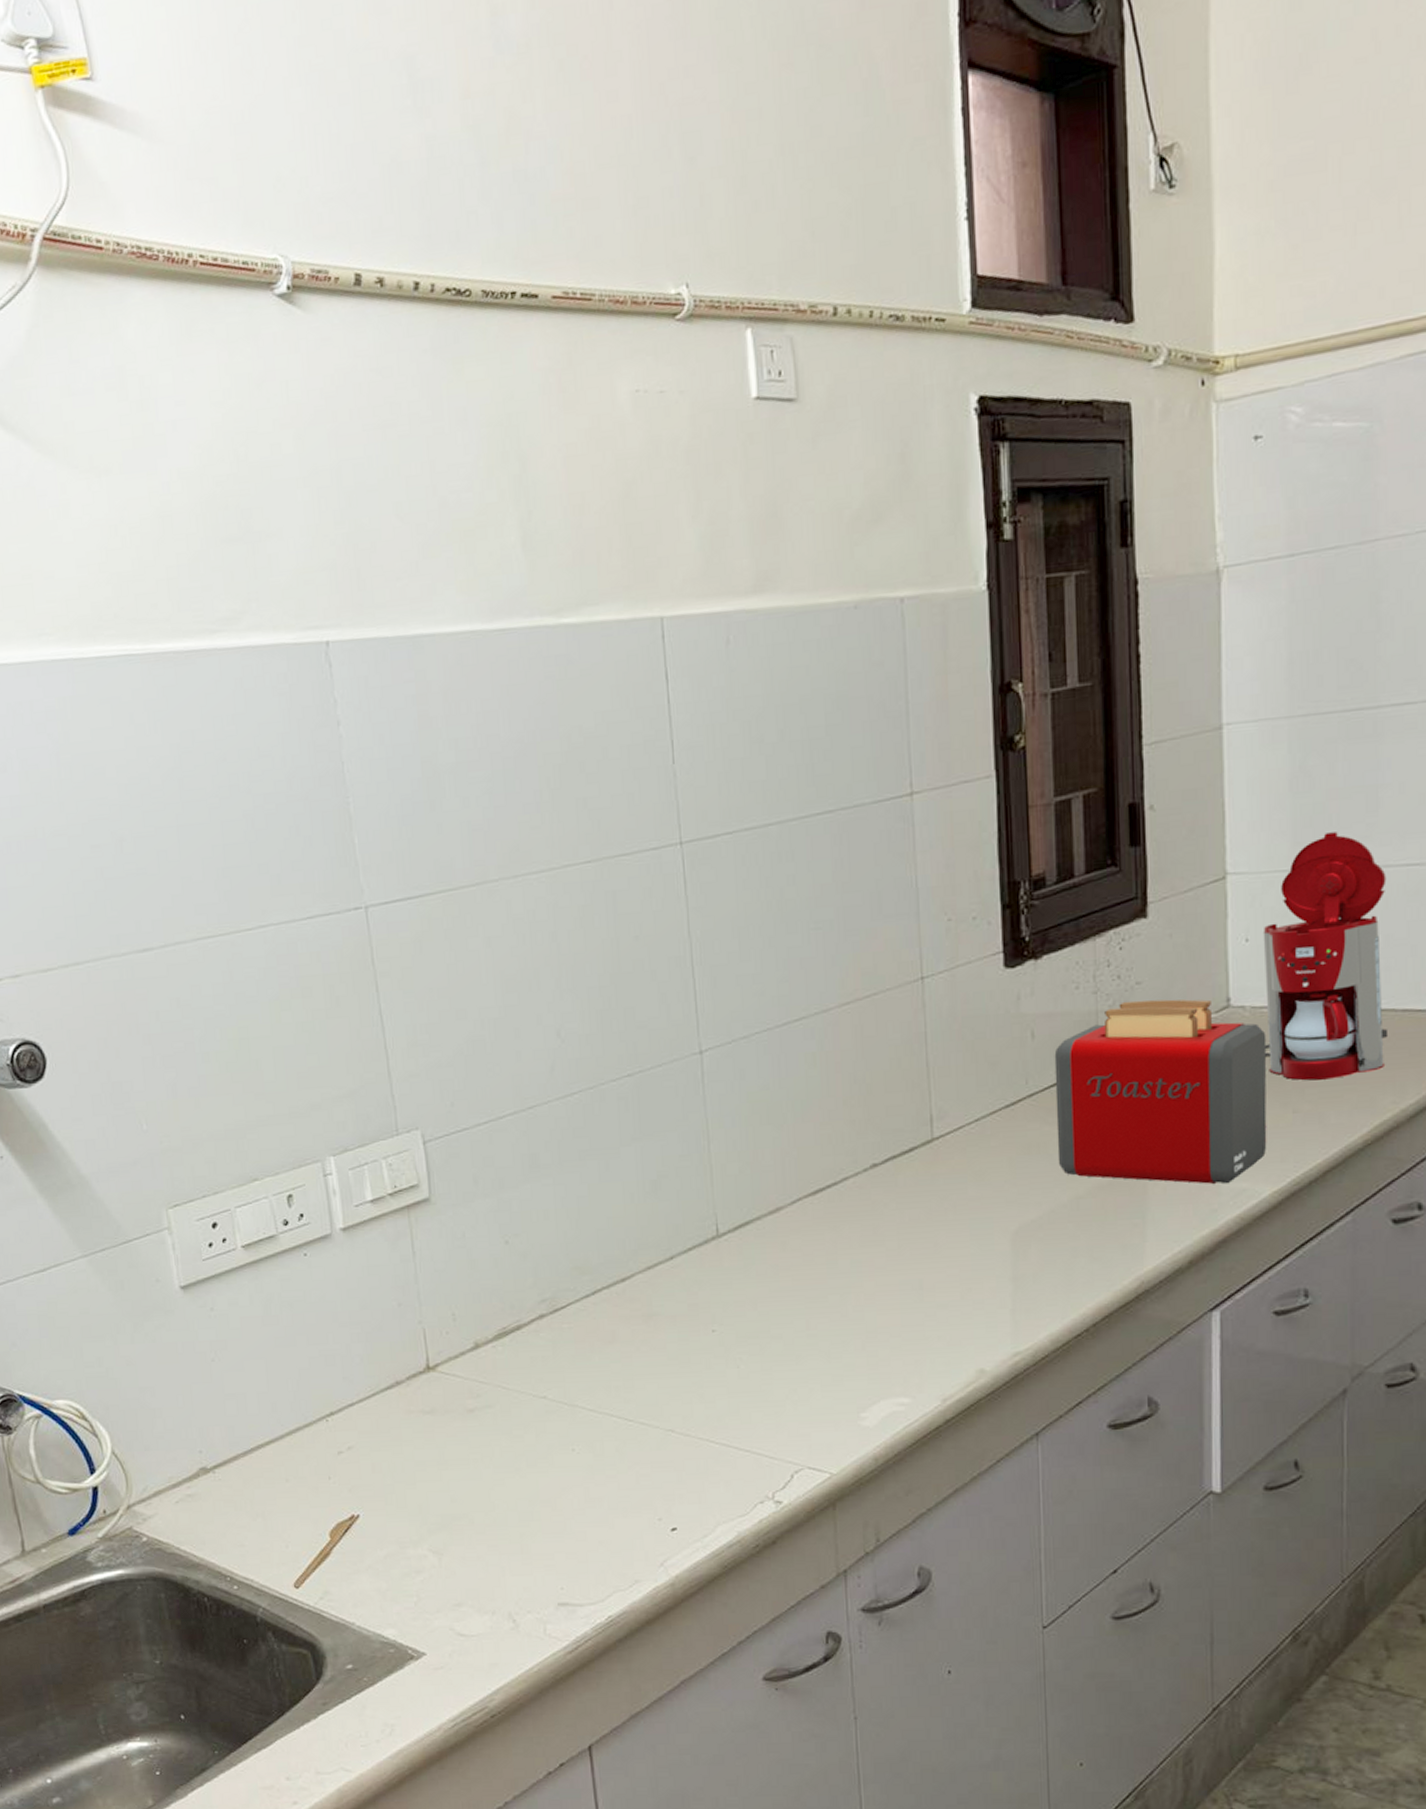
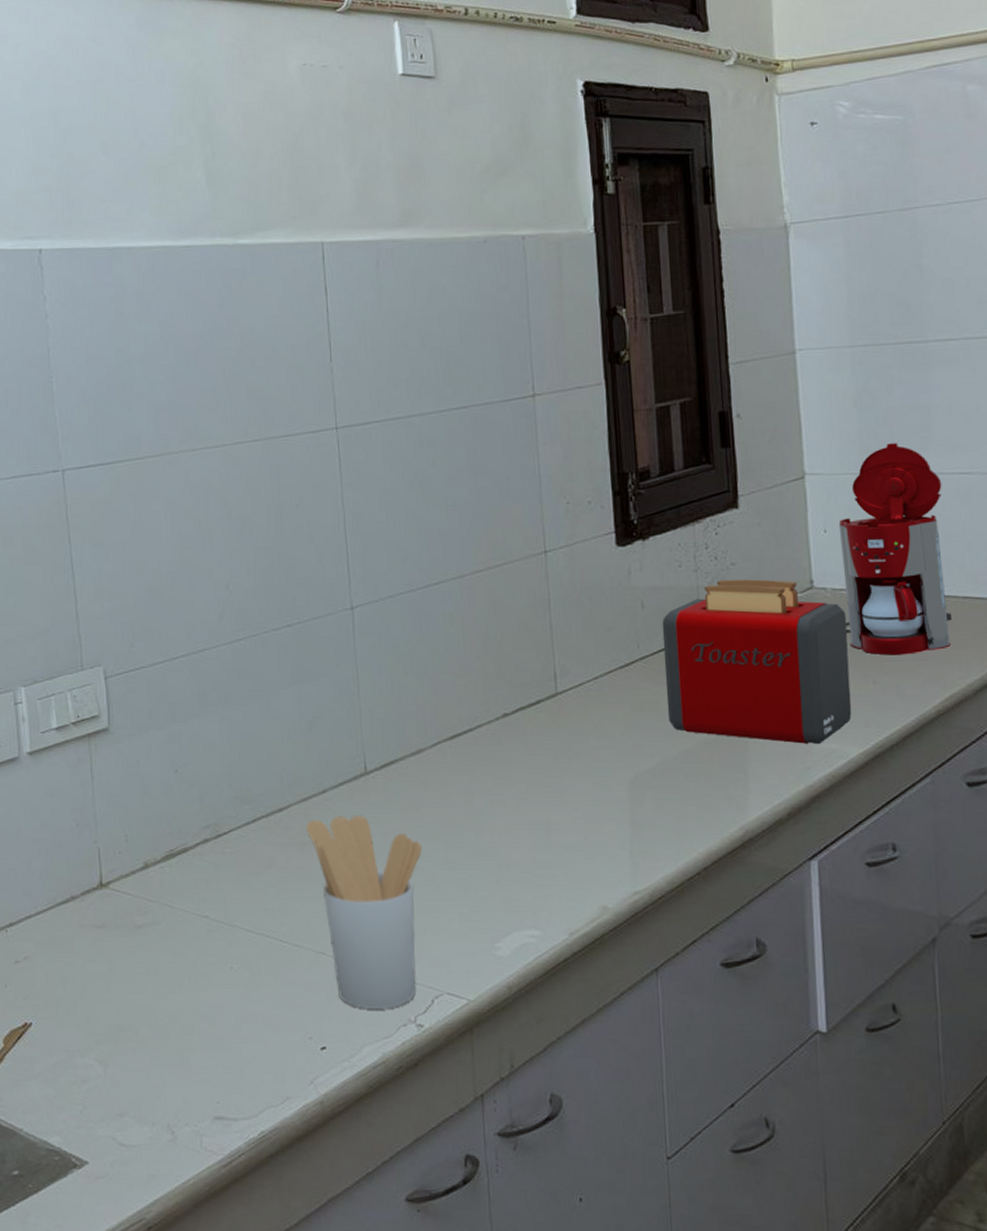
utensil holder: none [652,1282,780,1487] -> present [306,815,422,1009]

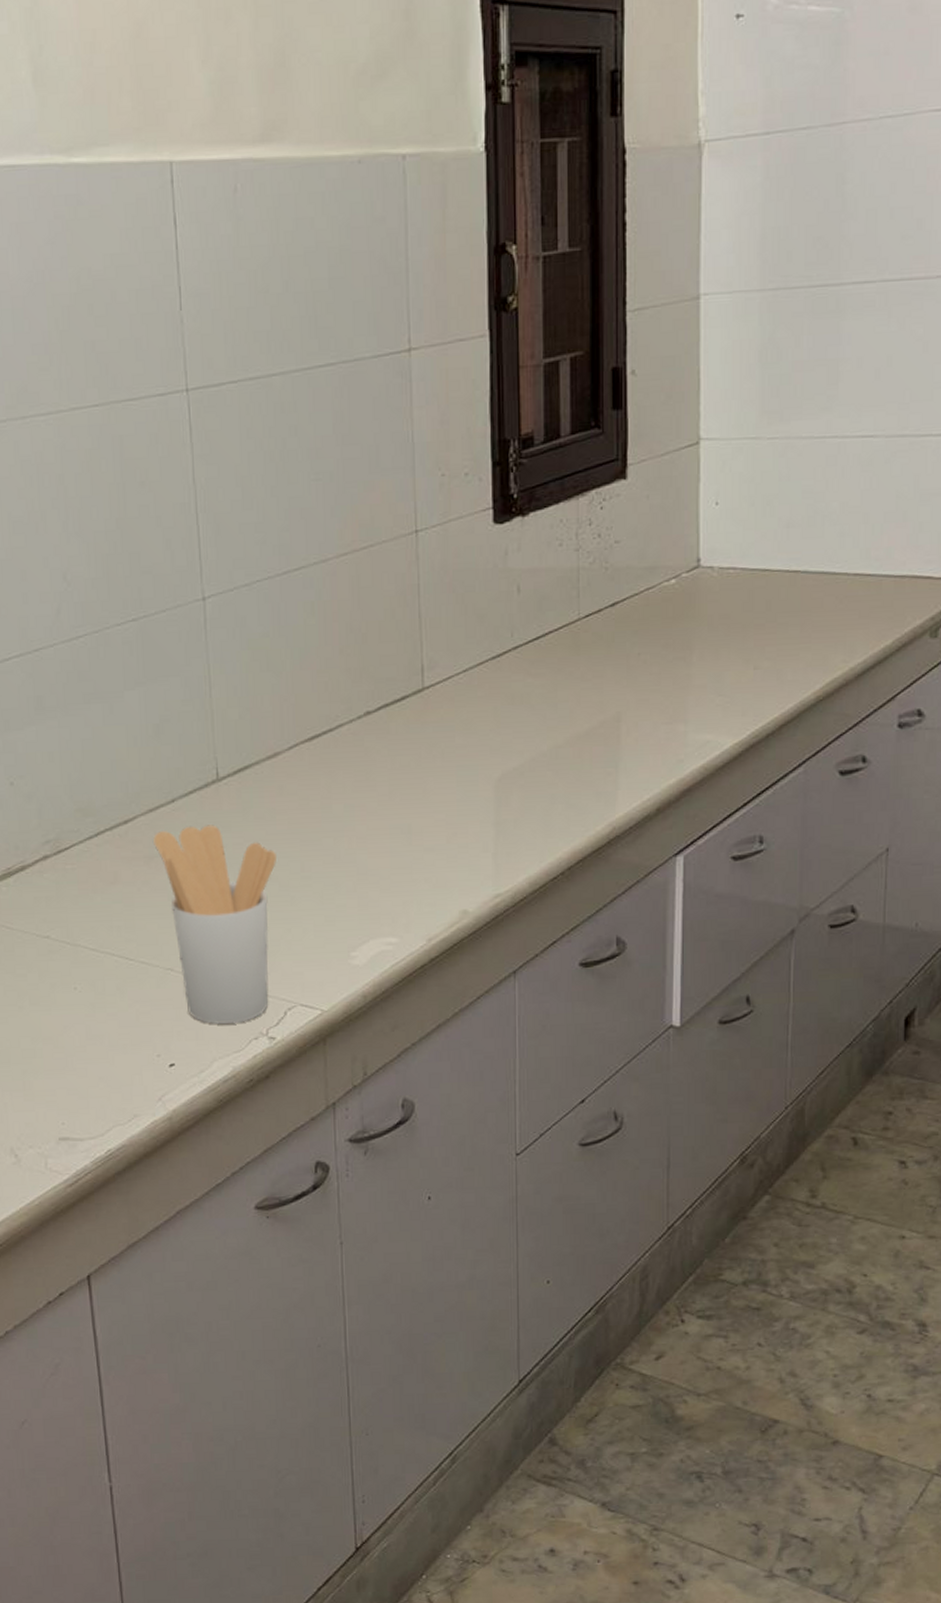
toaster: present [662,579,852,744] -> none [538,558,732,736]
coffee maker: present [838,443,953,655] -> none [731,403,844,639]

